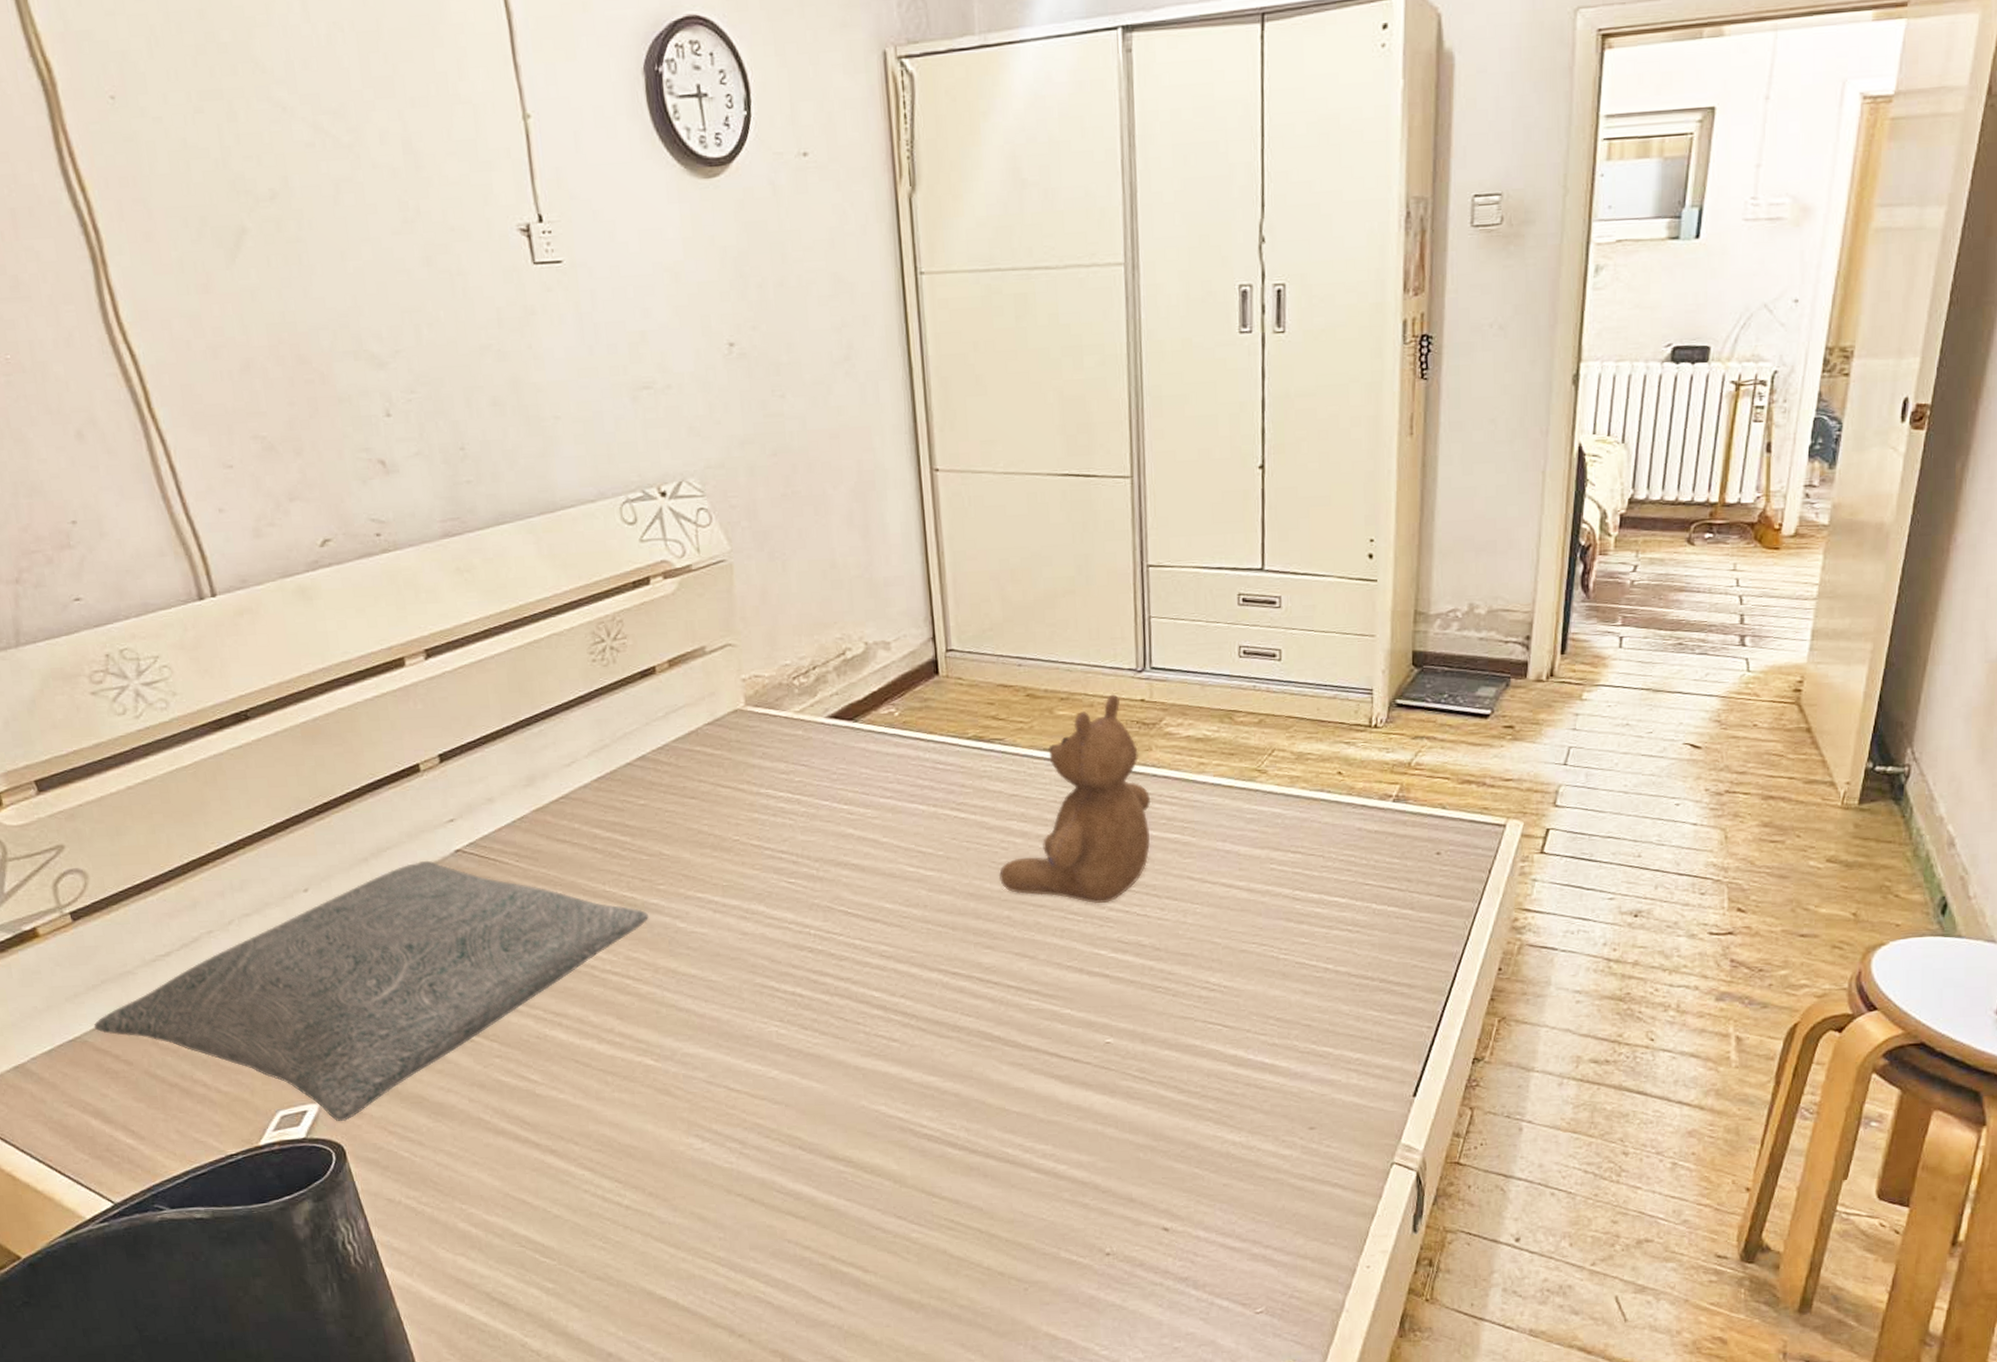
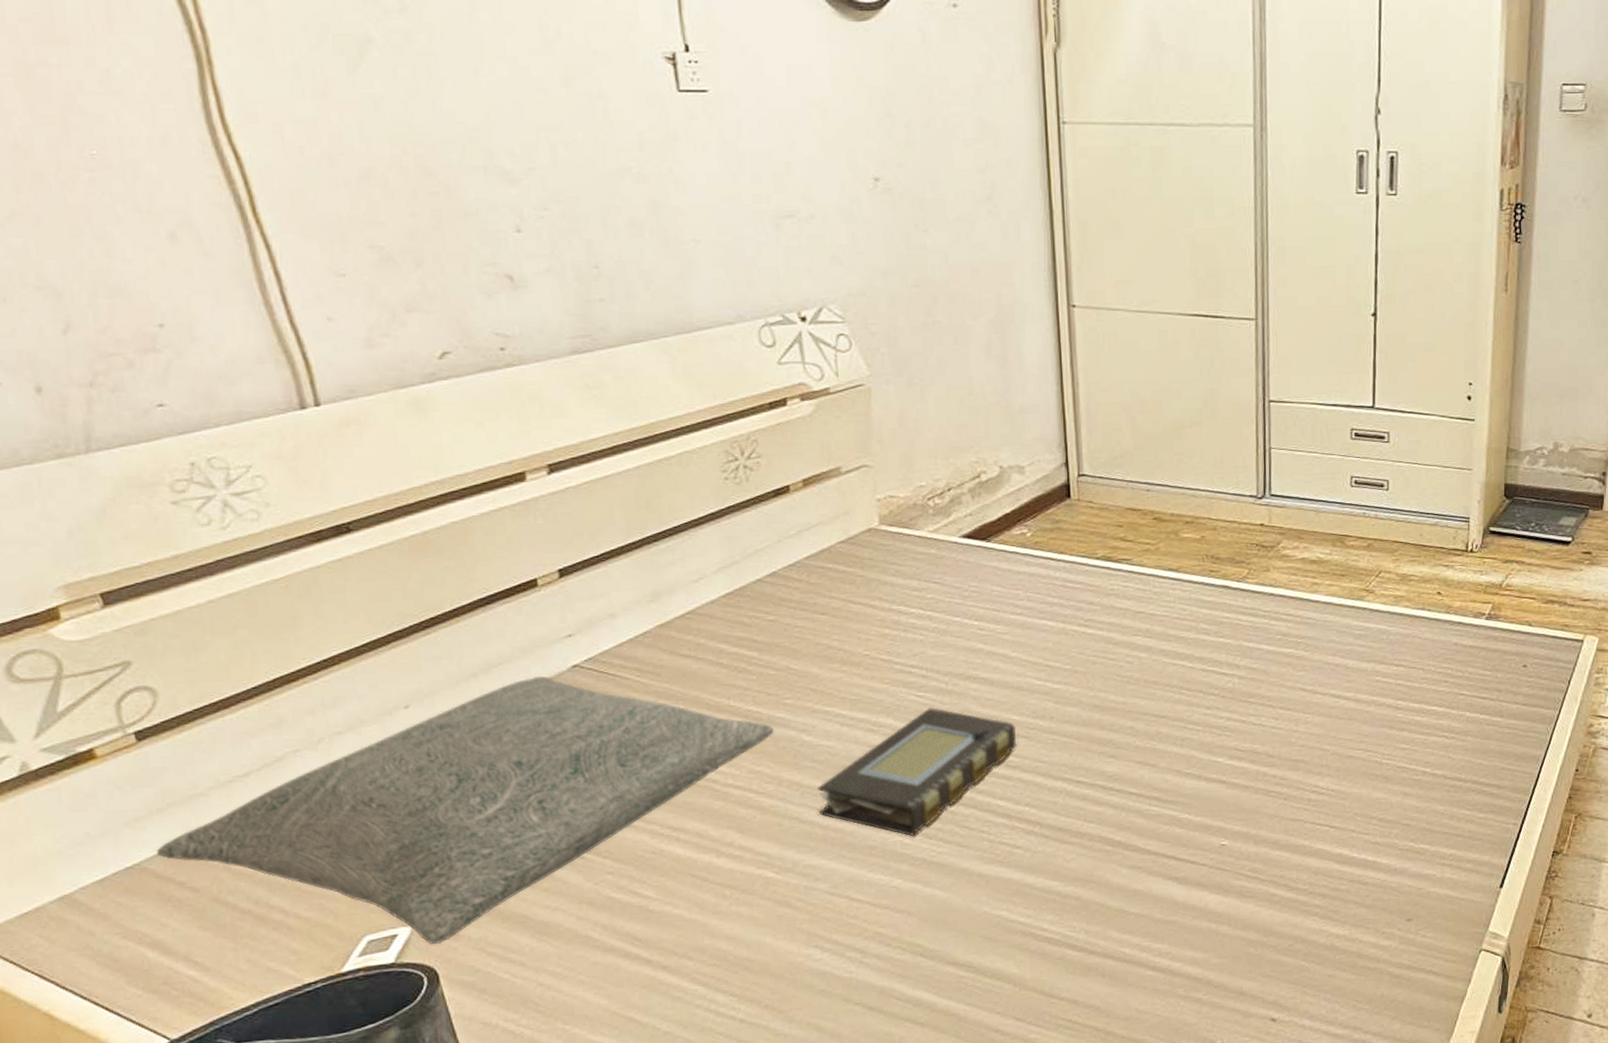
book: none [693,895,891,1026] -> present [818,708,1017,836]
teddy bear: present [998,694,1150,904] -> none [1123,519,1267,715]

